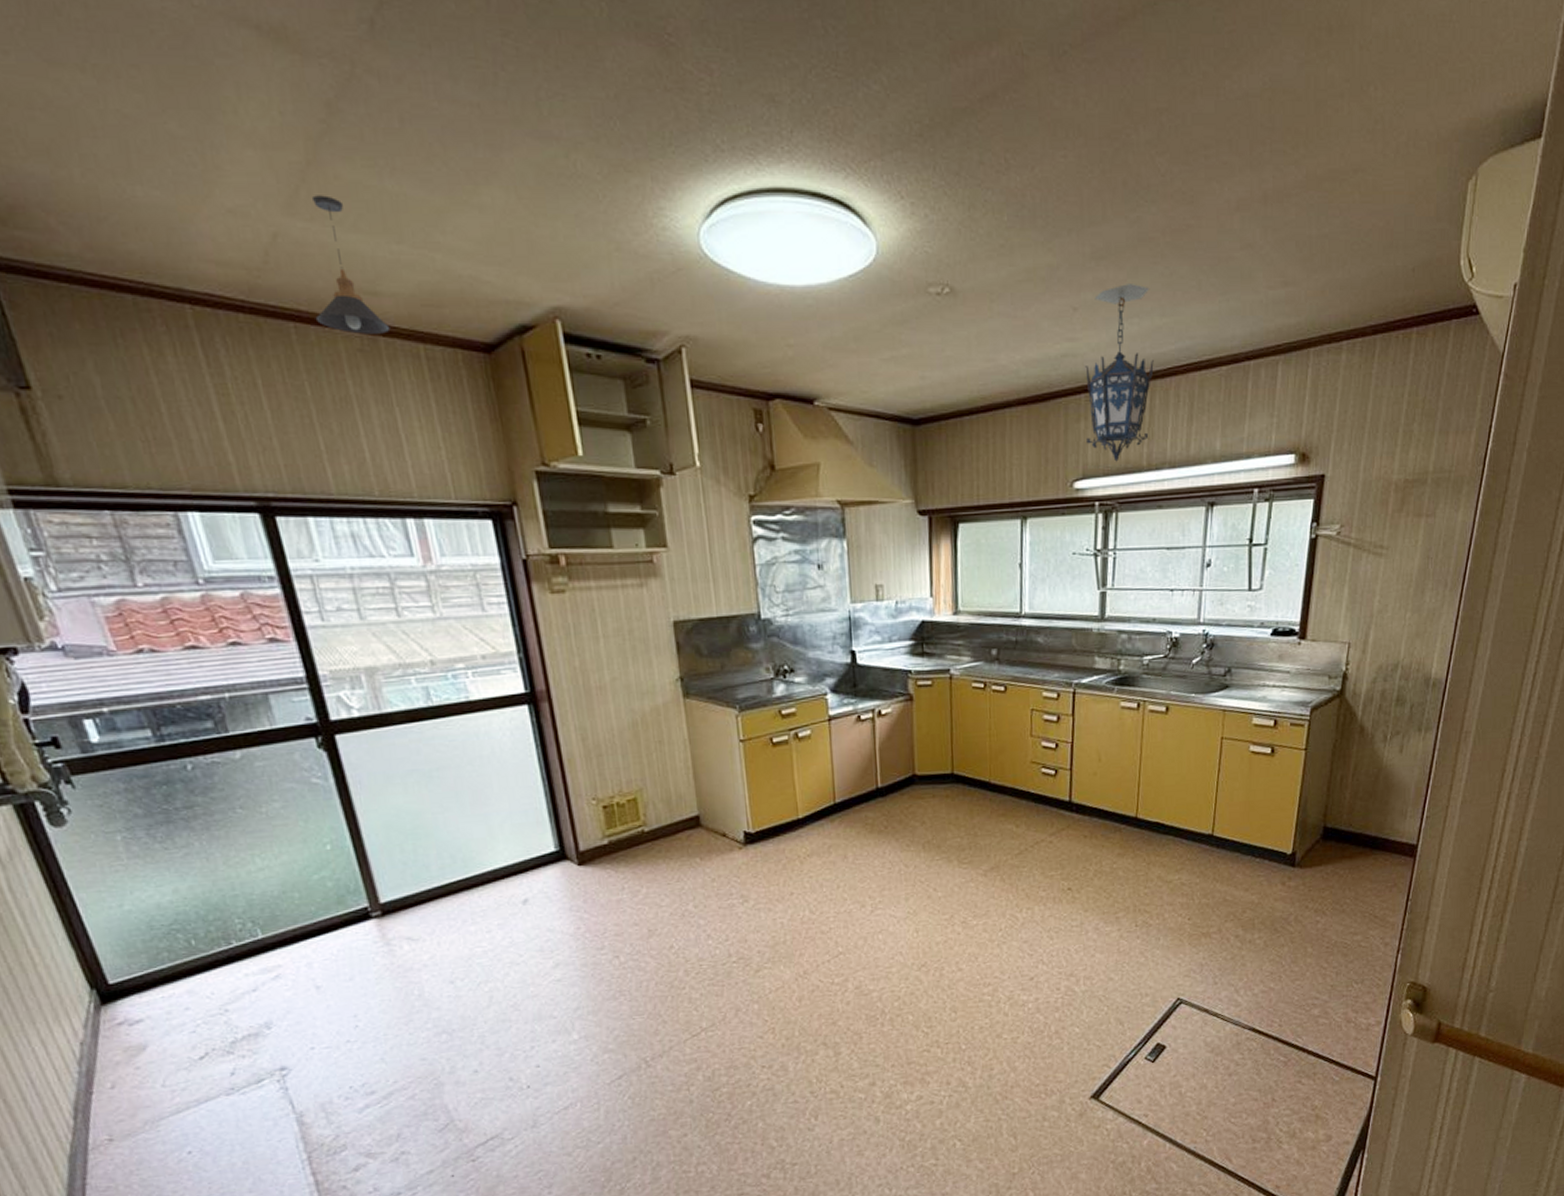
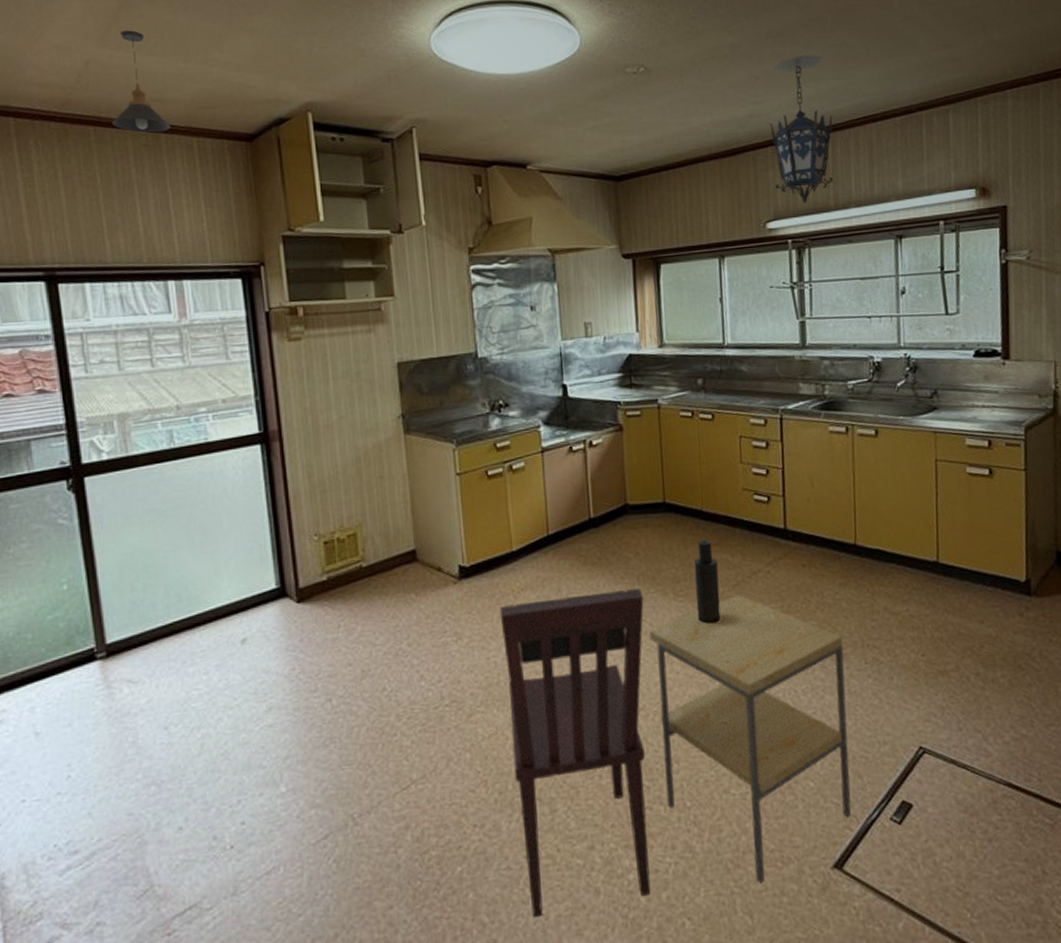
dining chair: none [785,856,929,1142] -> present [499,588,651,919]
side table: none [933,863,1117,1111] -> present [649,595,852,883]
atomizer: none [979,810,1003,891] -> present [693,539,721,625]

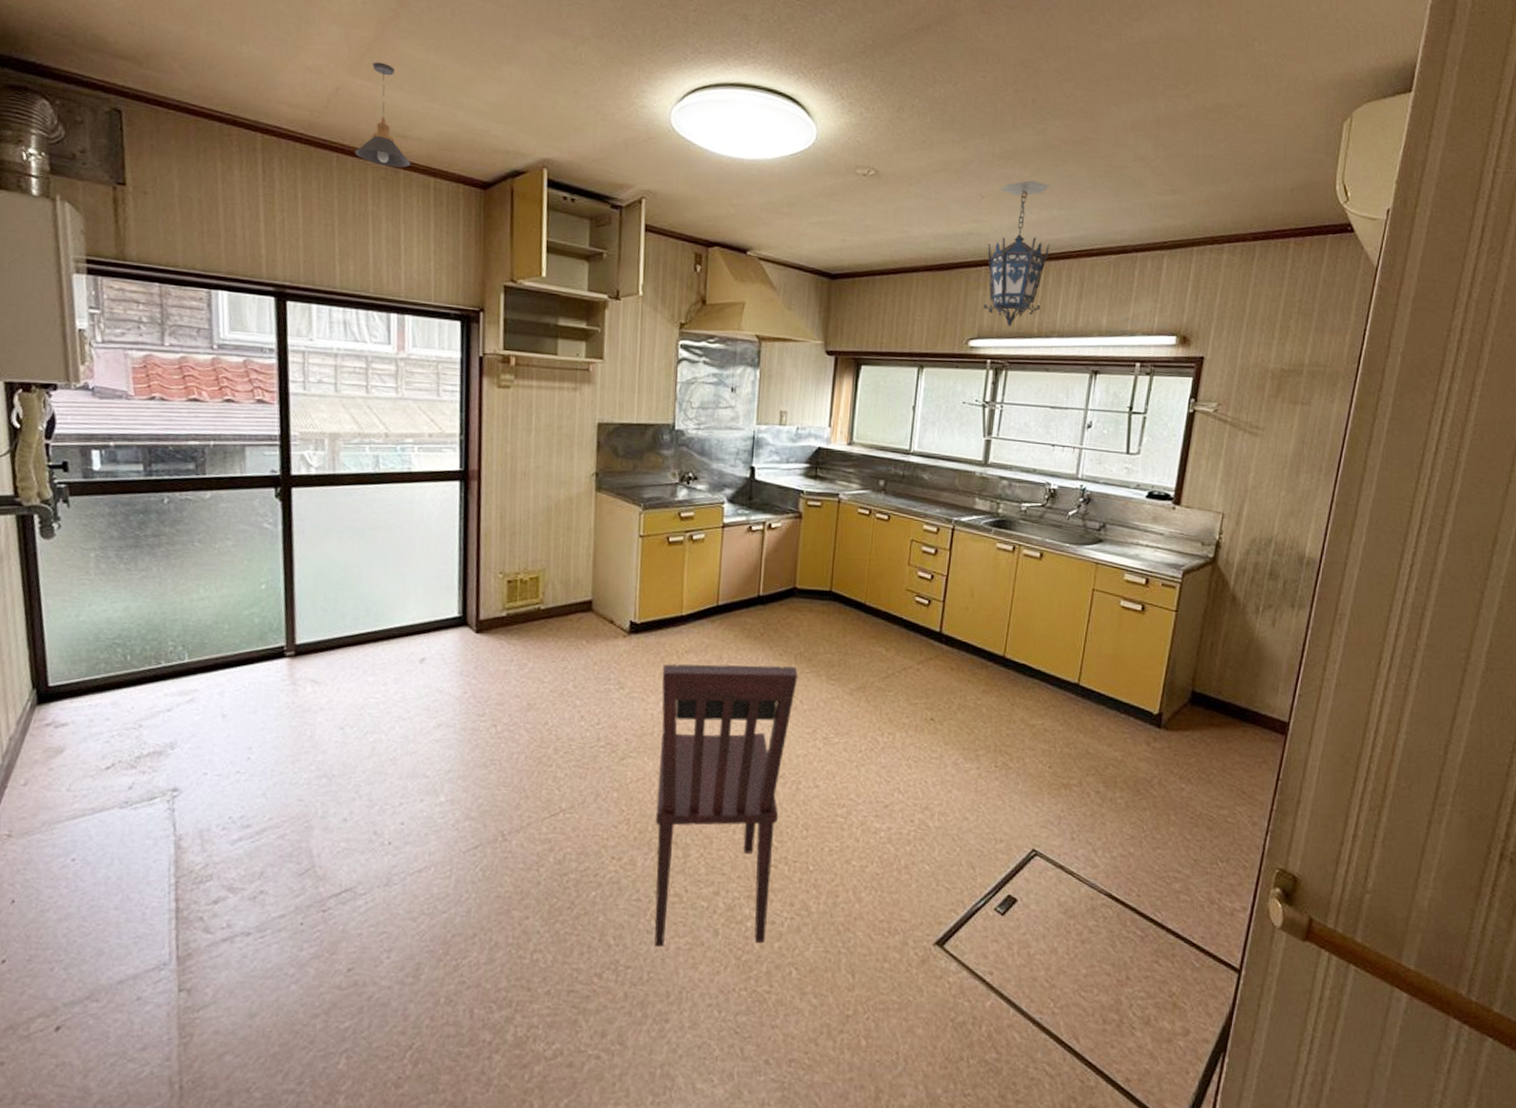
side table: present [649,595,852,883] -> none [792,687,978,948]
atomizer: present [693,539,721,625] -> none [845,630,872,710]

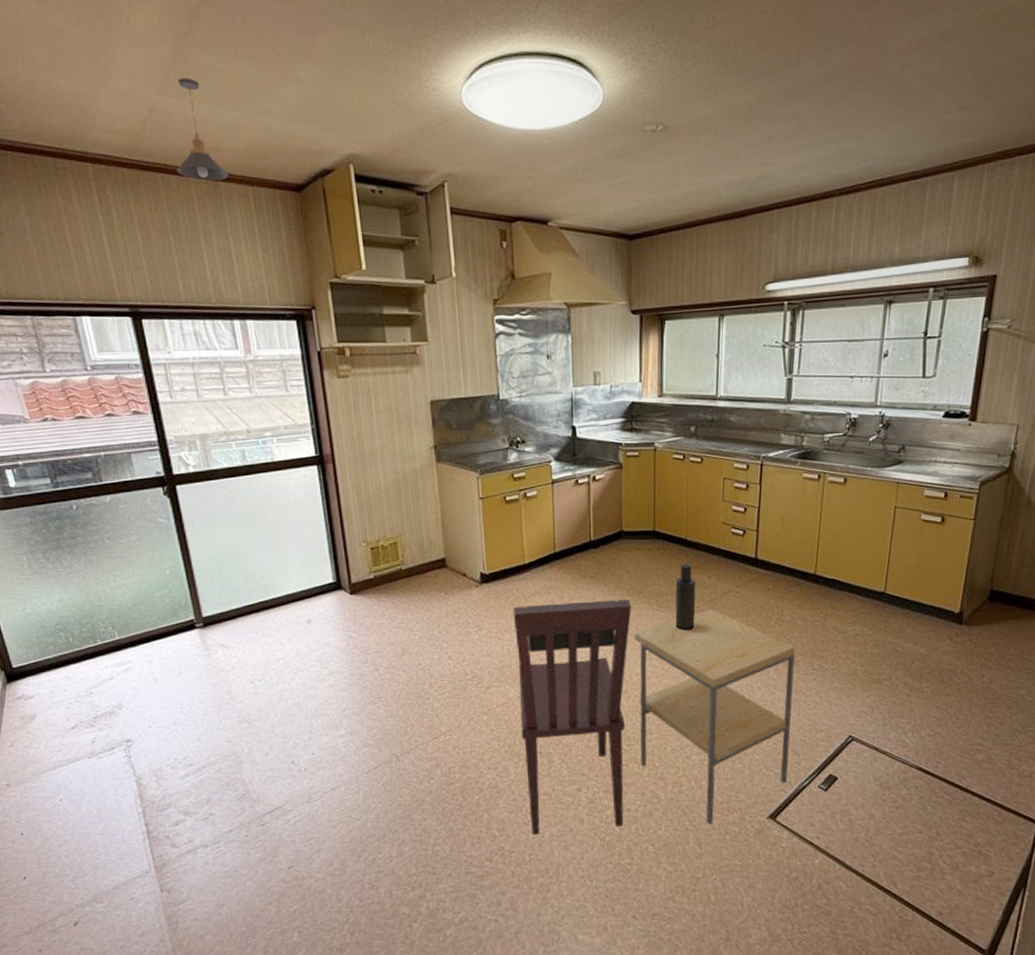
side table: none [792,687,978,948] -> present [635,609,795,824]
atomizer: none [845,630,872,710] -> present [675,563,696,632]
hanging lantern: present [984,180,1051,327] -> none [778,115,839,267]

